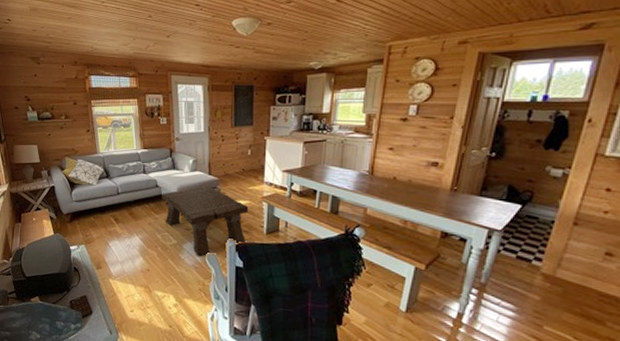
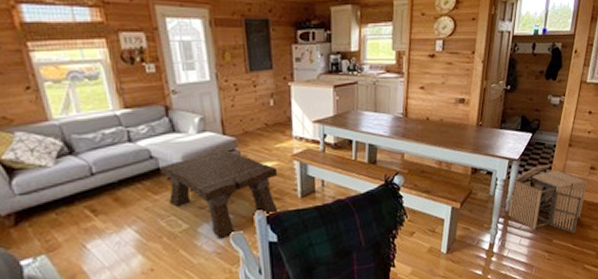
storage bin: none [484,240,600,324] -> present [508,164,588,233]

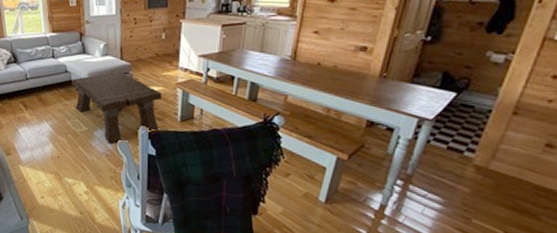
storage bin: present [508,164,588,233] -> none [410,130,539,218]

